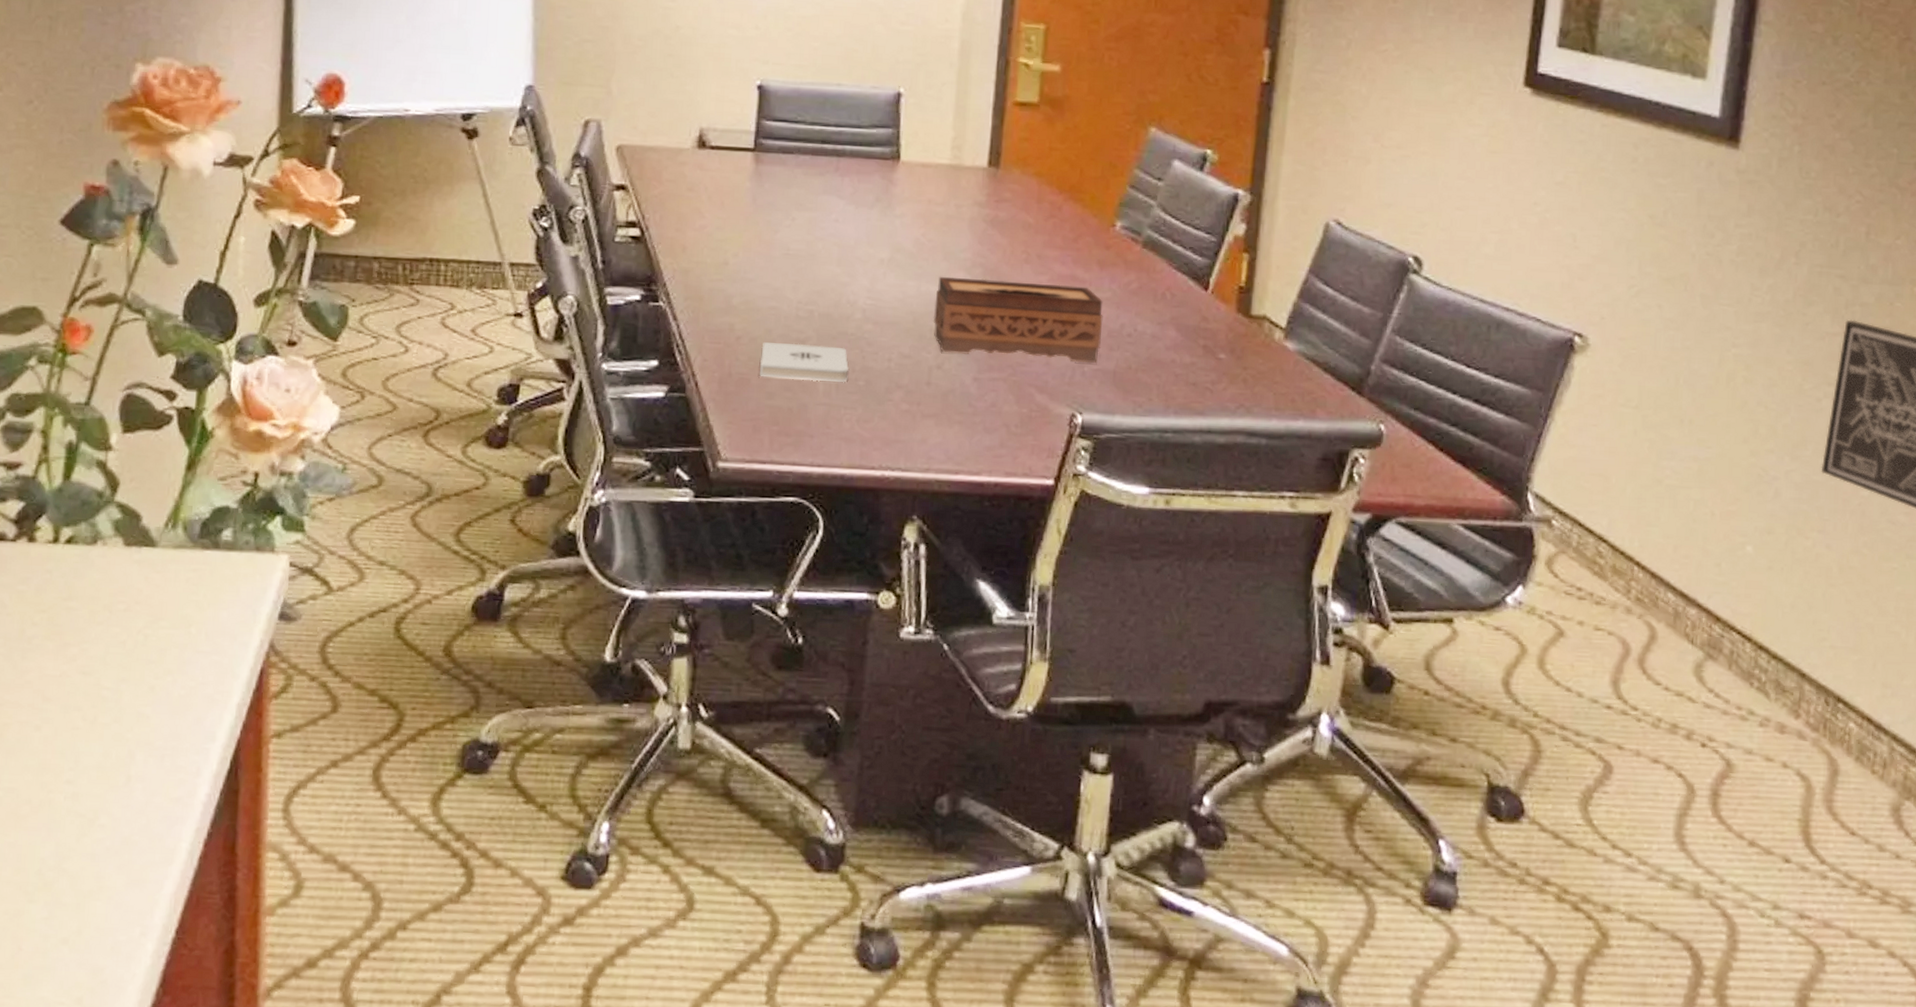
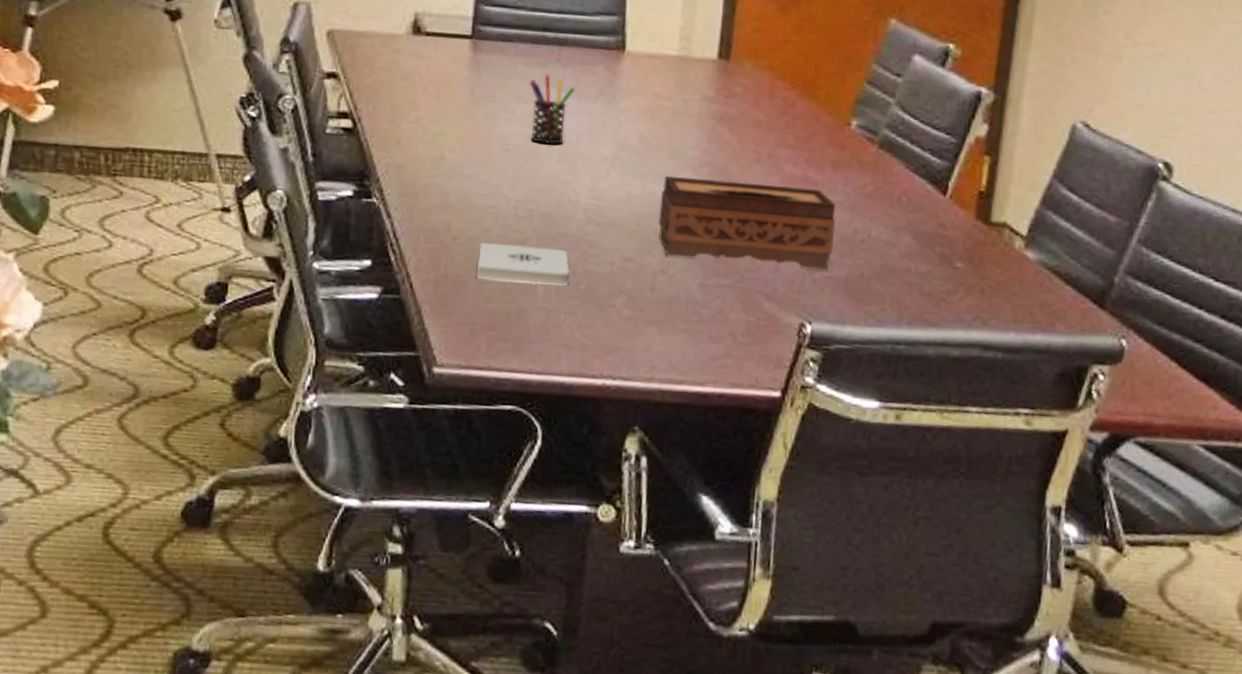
pen holder: none [809,183,853,249] -> present [529,73,575,145]

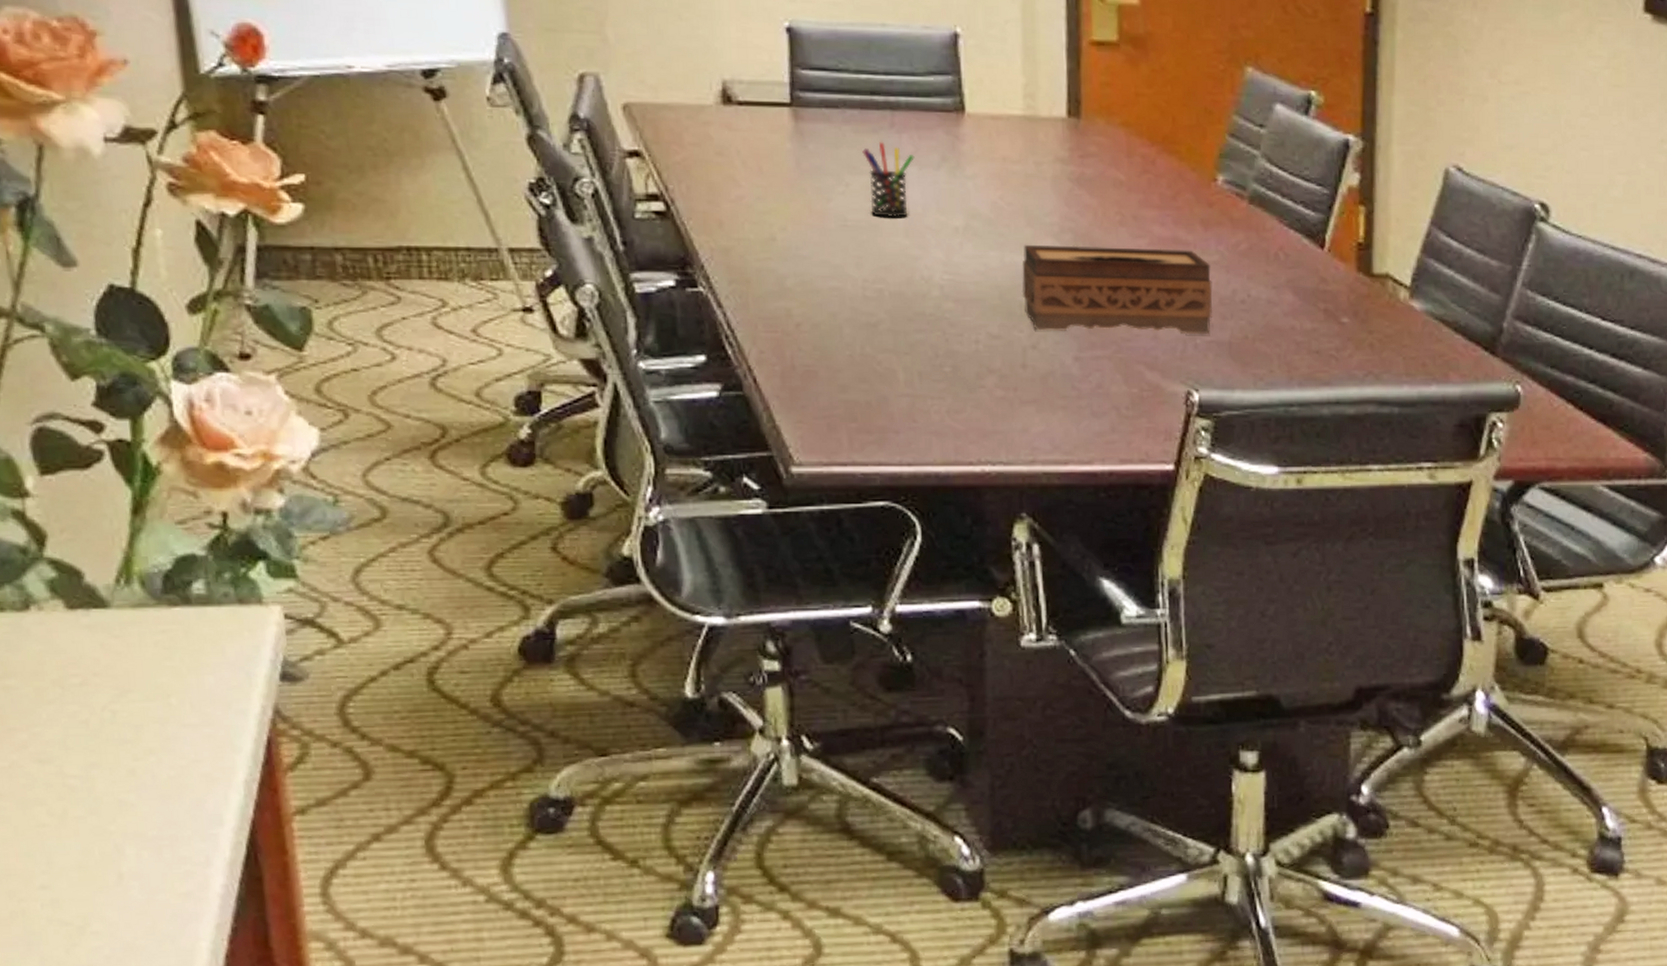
notepad: present [477,243,569,287] -> none [827,328,931,370]

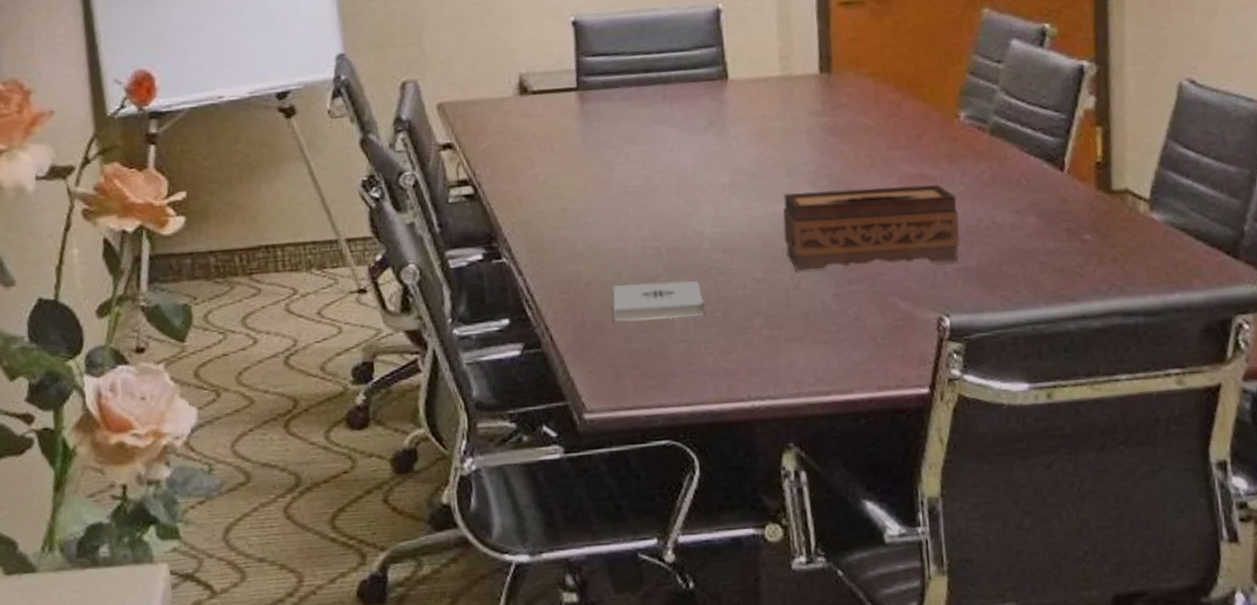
notepad: none [827,328,931,370] -> present [612,280,705,321]
pen holder: present [862,141,915,218] -> none [639,113,685,181]

